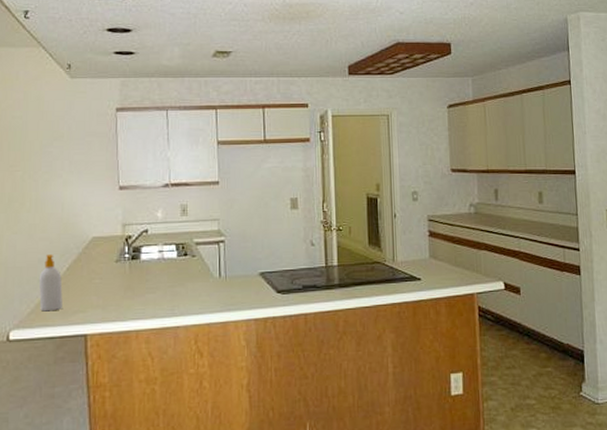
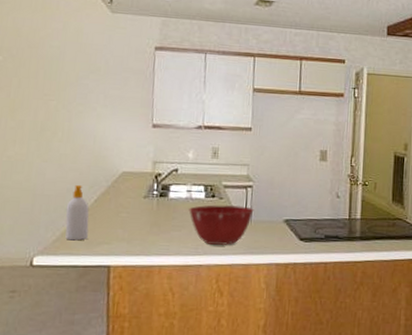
mixing bowl: none [162,261,228,304] -> present [189,204,254,245]

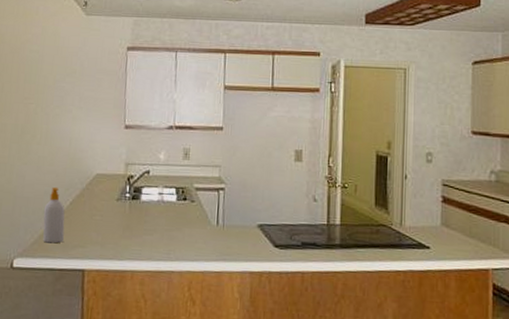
mixing bowl: present [189,204,254,245] -> none [160,208,226,251]

